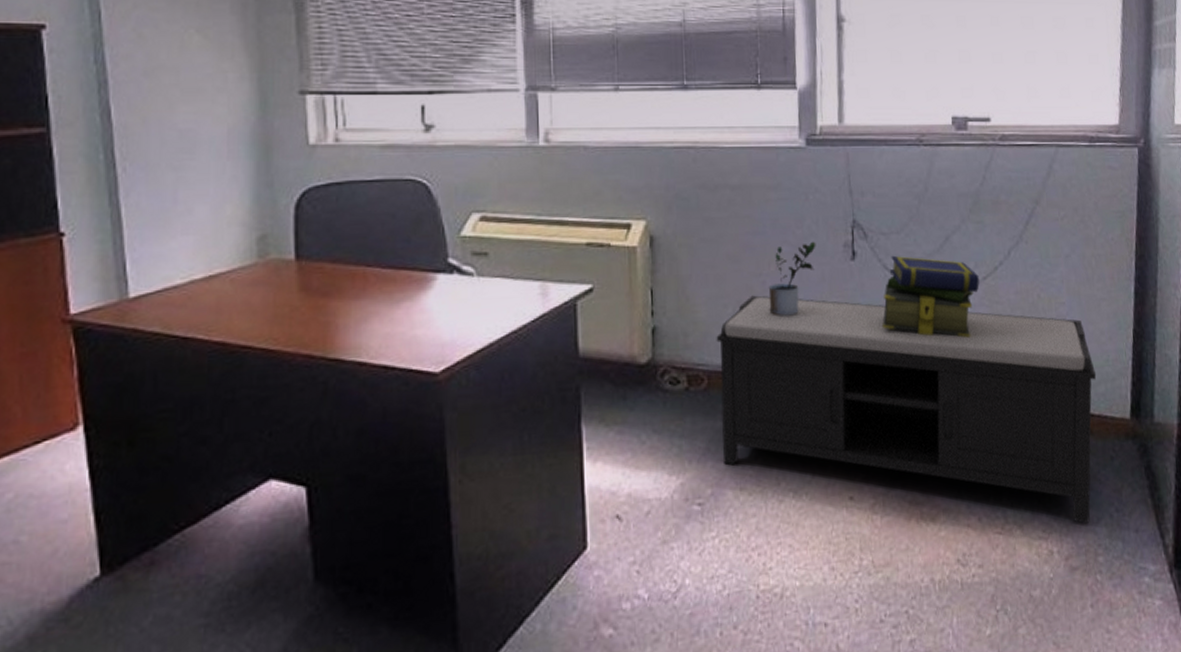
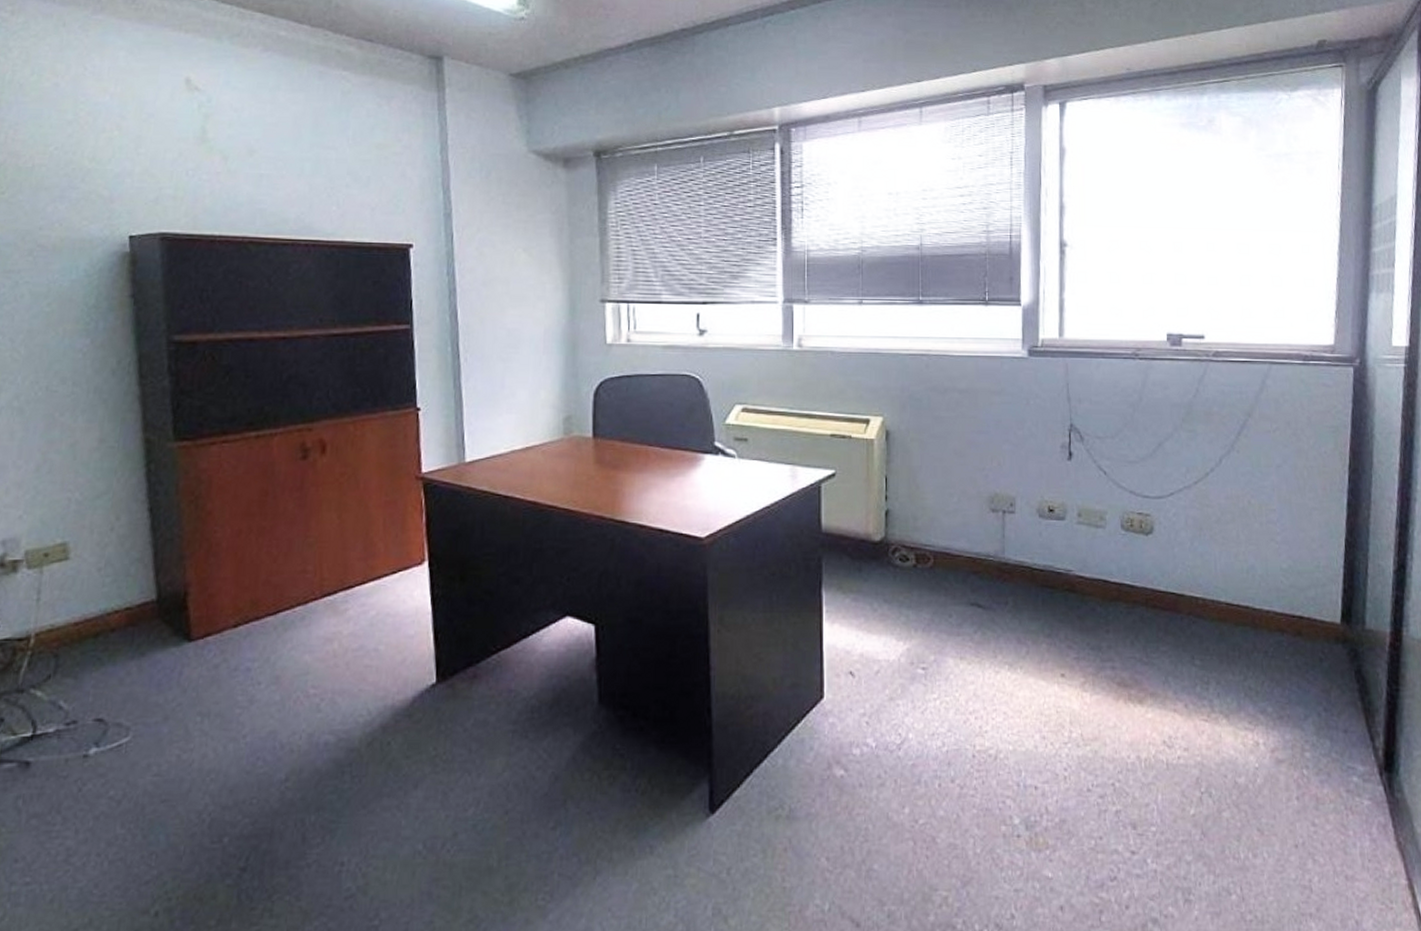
bench: present [716,295,1097,524] -> none [942,487,1307,719]
potted plant: present [768,241,816,317] -> none [990,441,1036,508]
stack of books: present [882,255,980,338] -> none [1095,457,1191,537]

